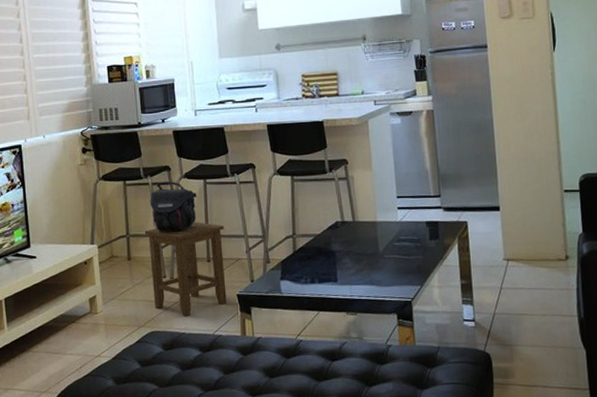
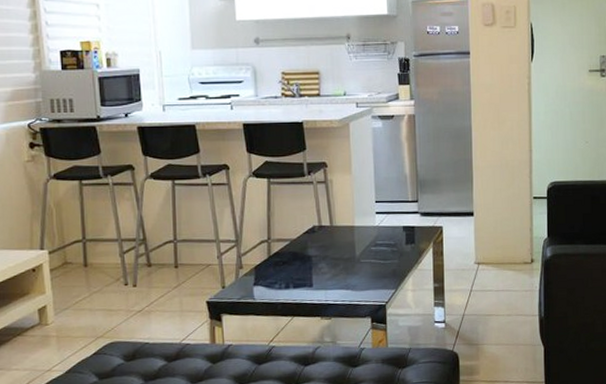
stool: present [144,221,227,316] -> none [103,225,196,325]
shoulder bag: present [150,181,197,232] -> none [110,181,164,237]

